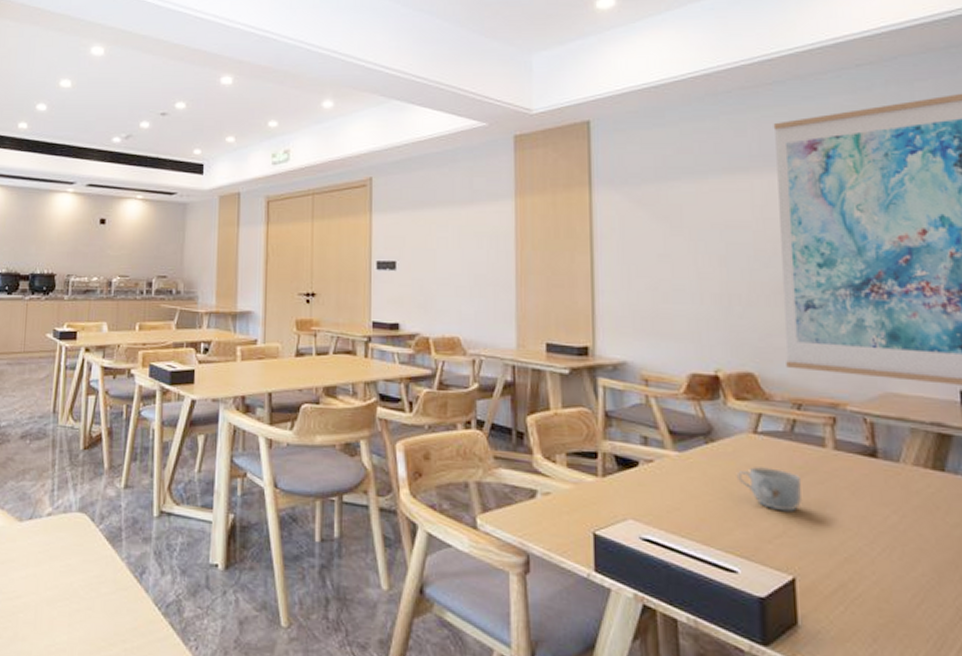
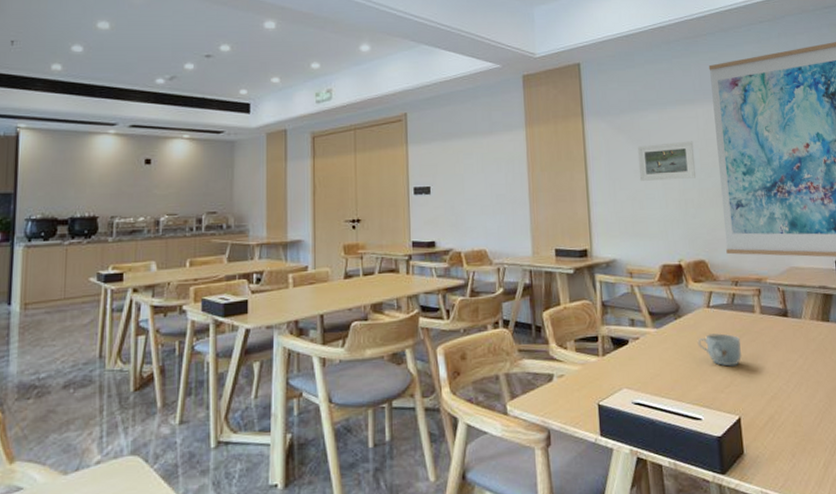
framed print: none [663,220,747,269] -> present [637,141,697,181]

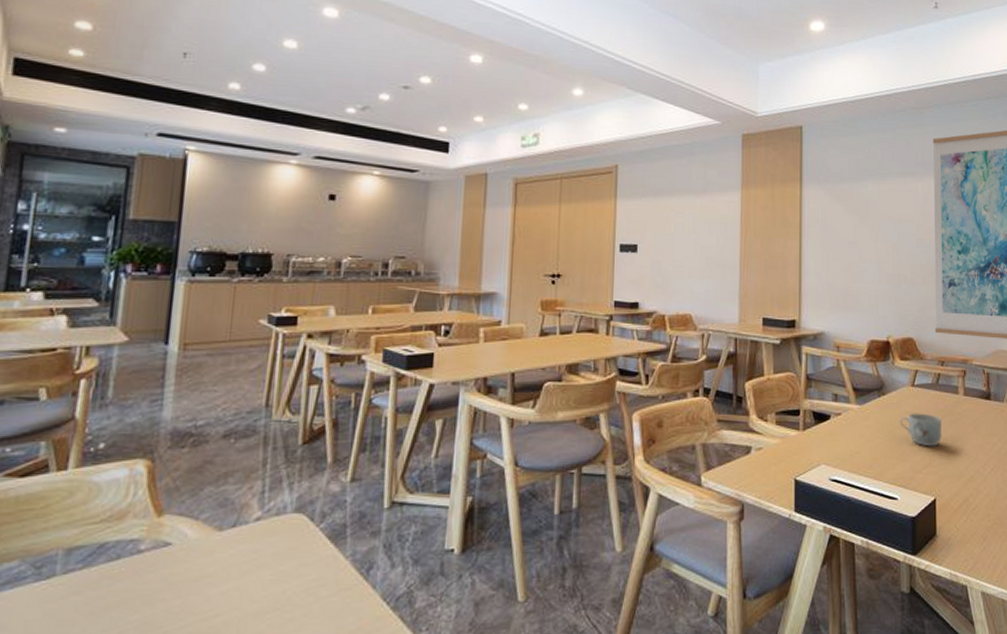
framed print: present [637,141,697,181] -> none [854,215,912,254]

